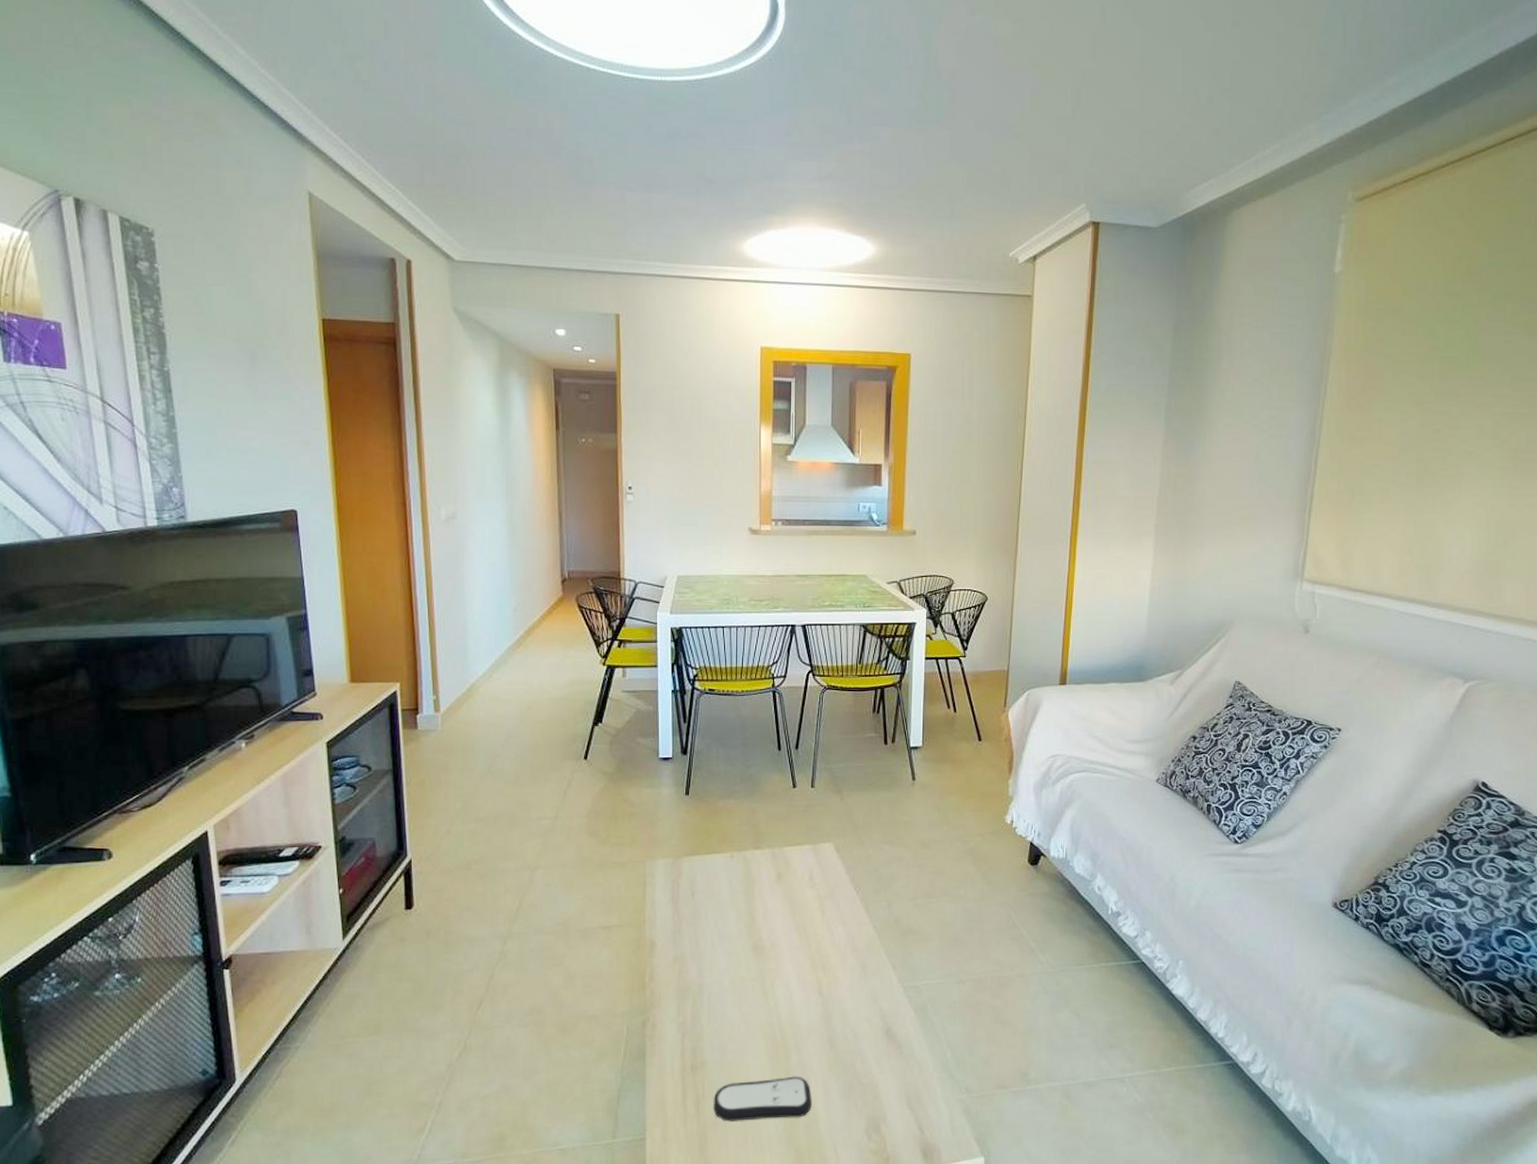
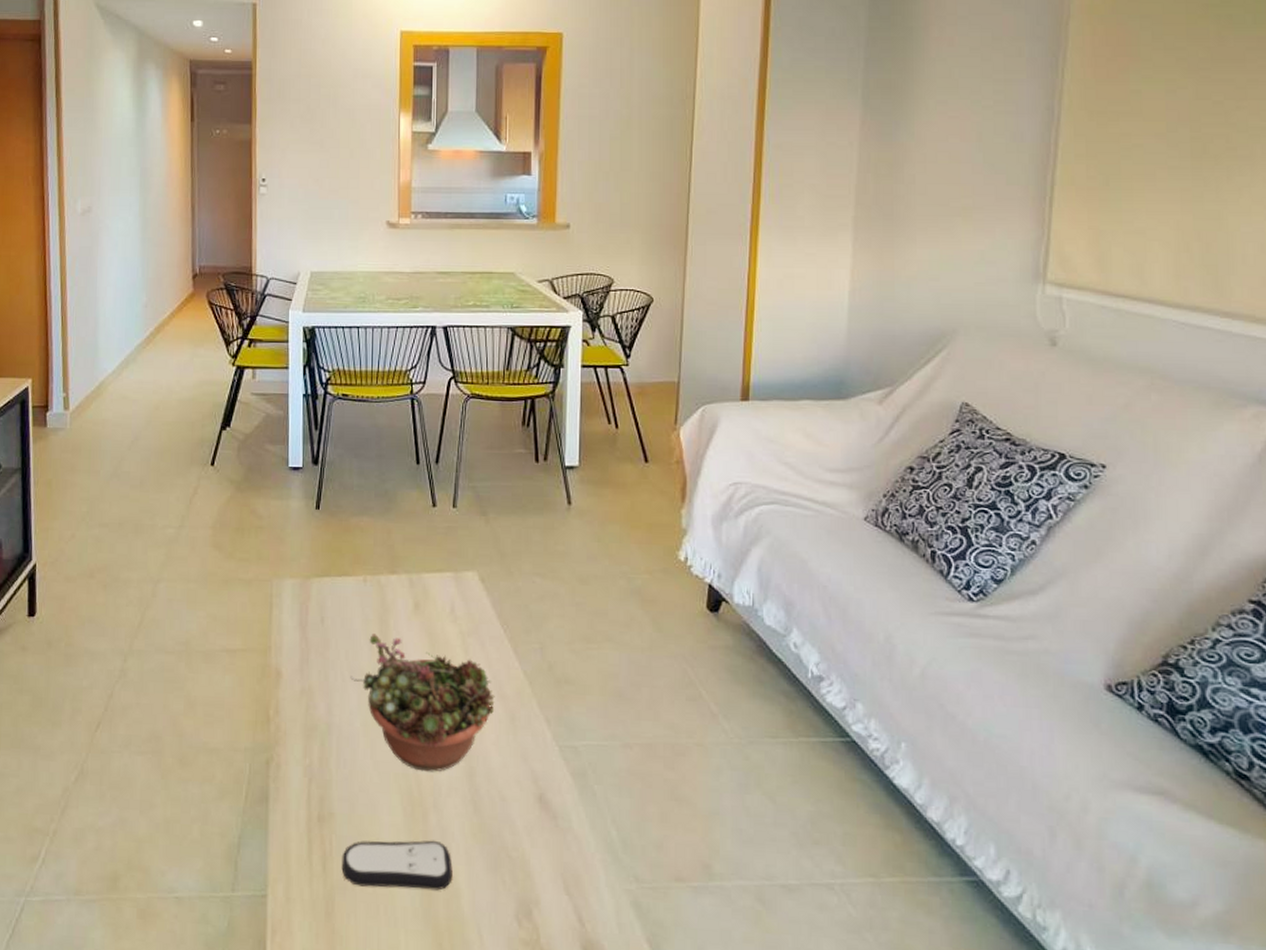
succulent planter: none [719,902,849,1019] -> present [350,632,495,772]

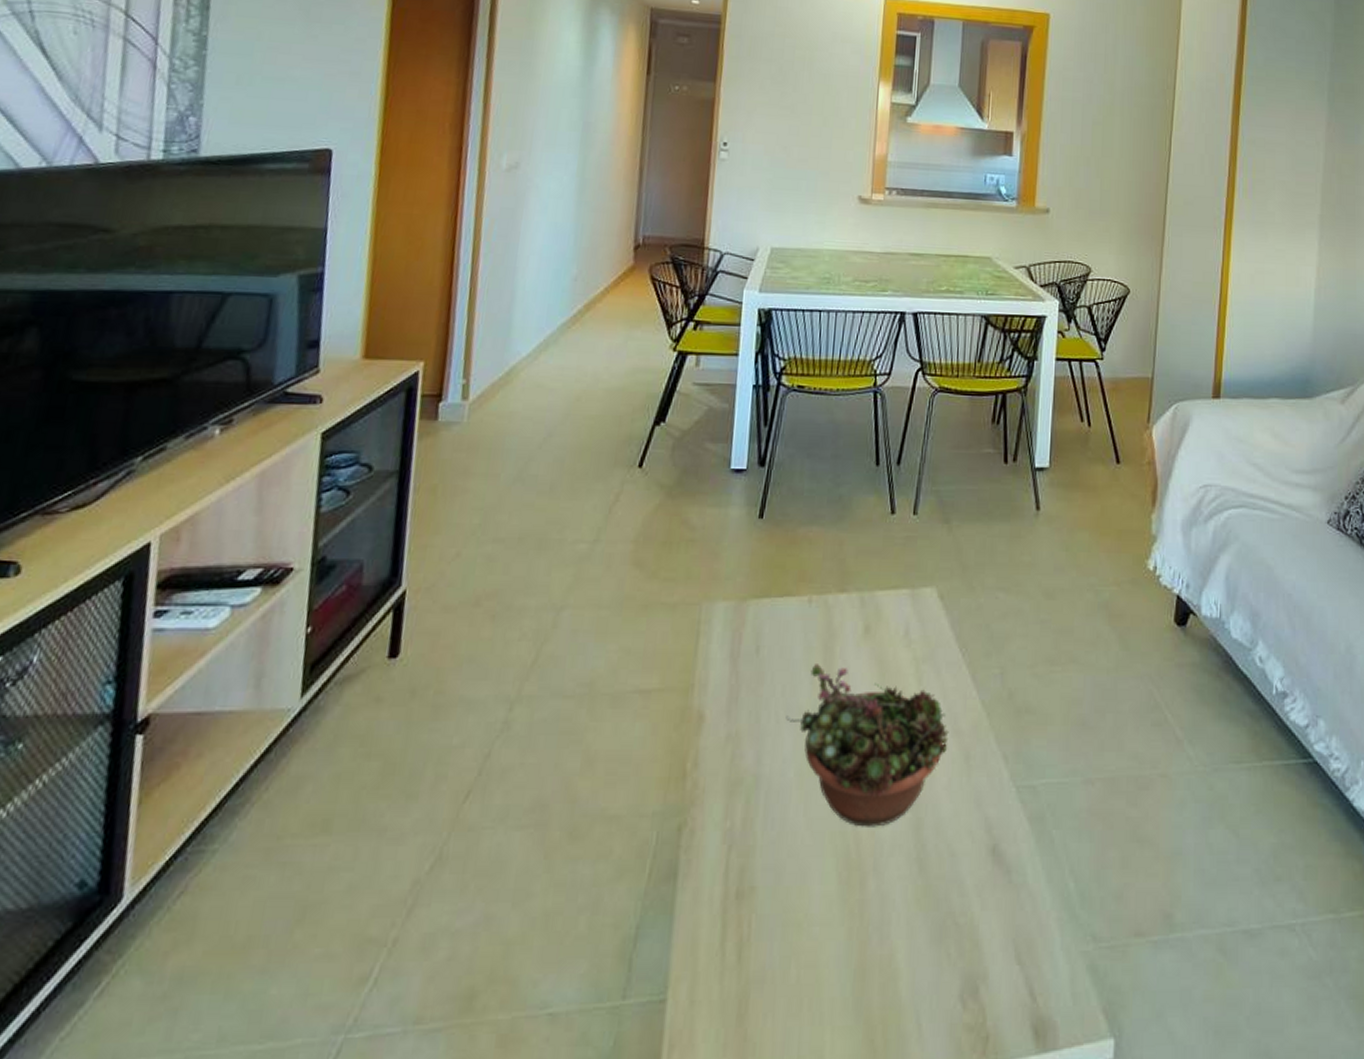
remote control: present [341,840,453,891] -> none [760,911,891,977]

